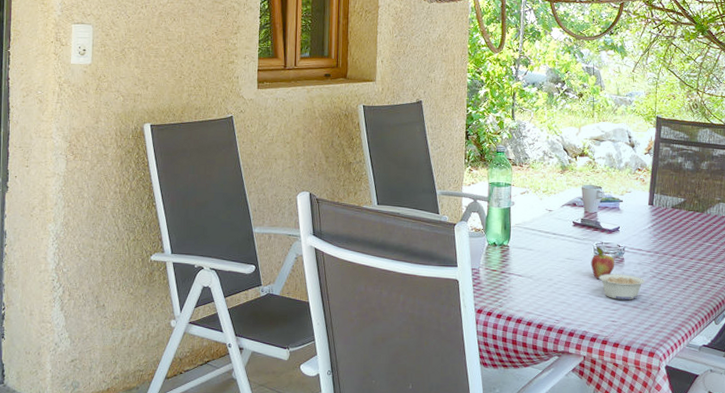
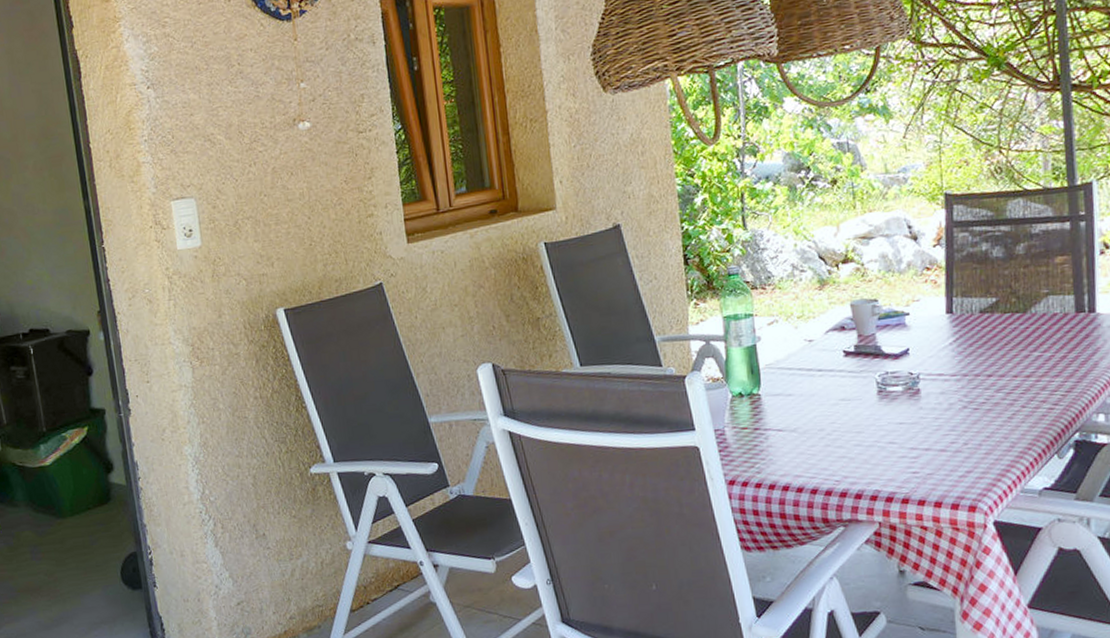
fruit: present [591,245,615,279] -> none [874,377,909,420]
legume: present [599,273,645,300] -> none [887,409,953,444]

